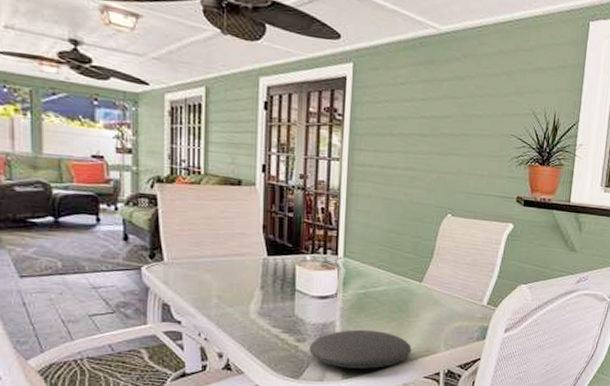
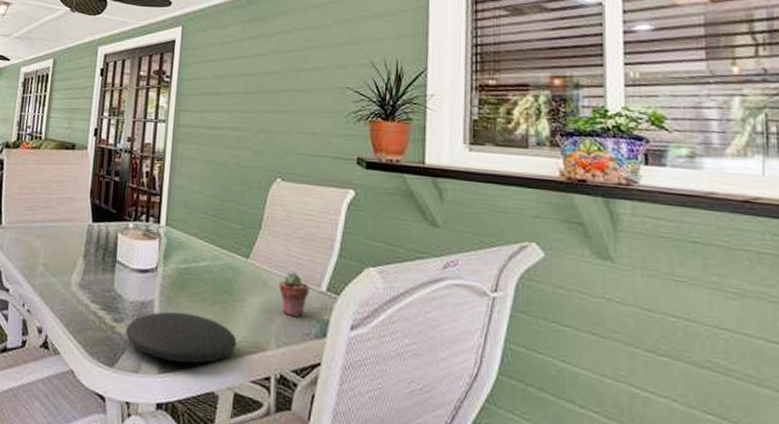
potted succulent: none [447,291,474,327] -> present [278,271,310,318]

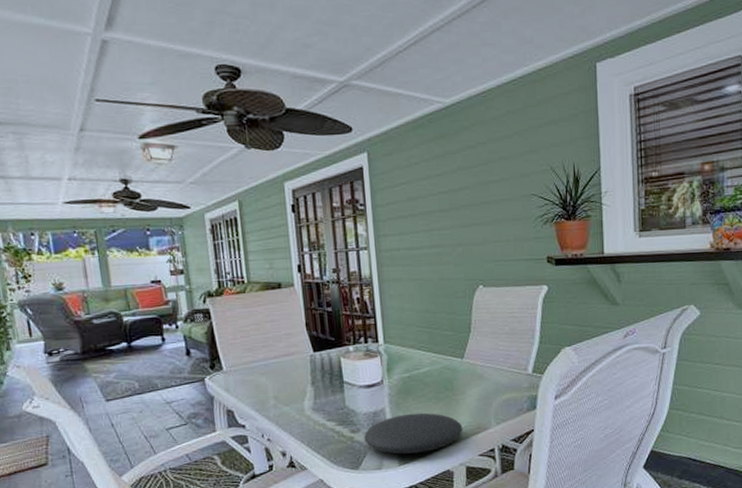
potted succulent: present [278,271,310,318] -> none [492,362,519,399]

